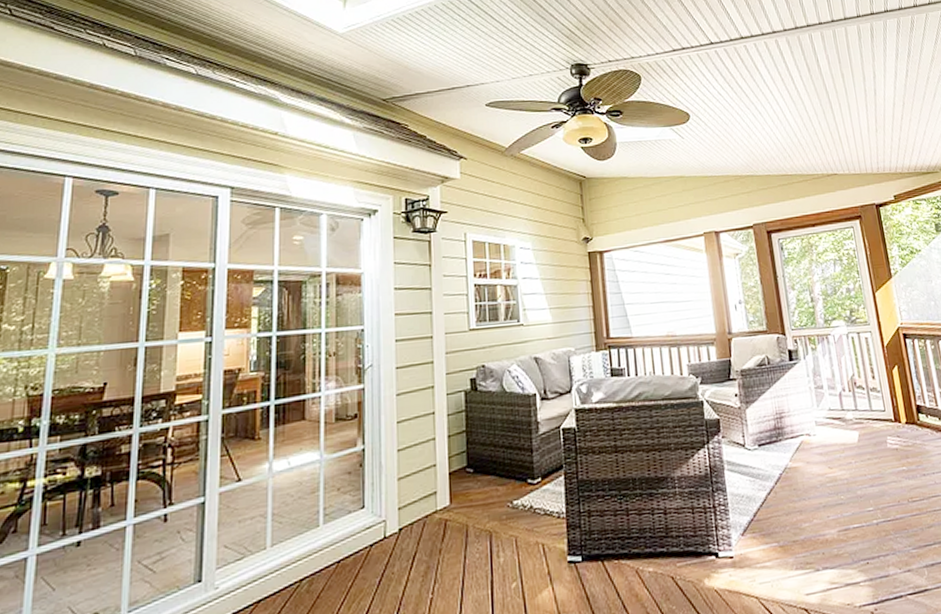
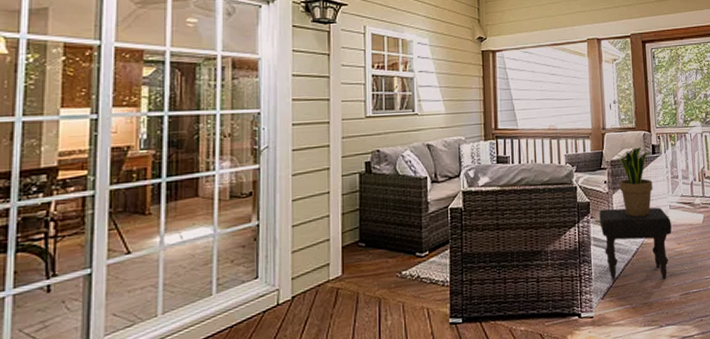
ottoman: none [731,423,821,512] -> present [599,207,672,280]
potted plant: none [746,353,794,436] -> present [616,147,653,217]

